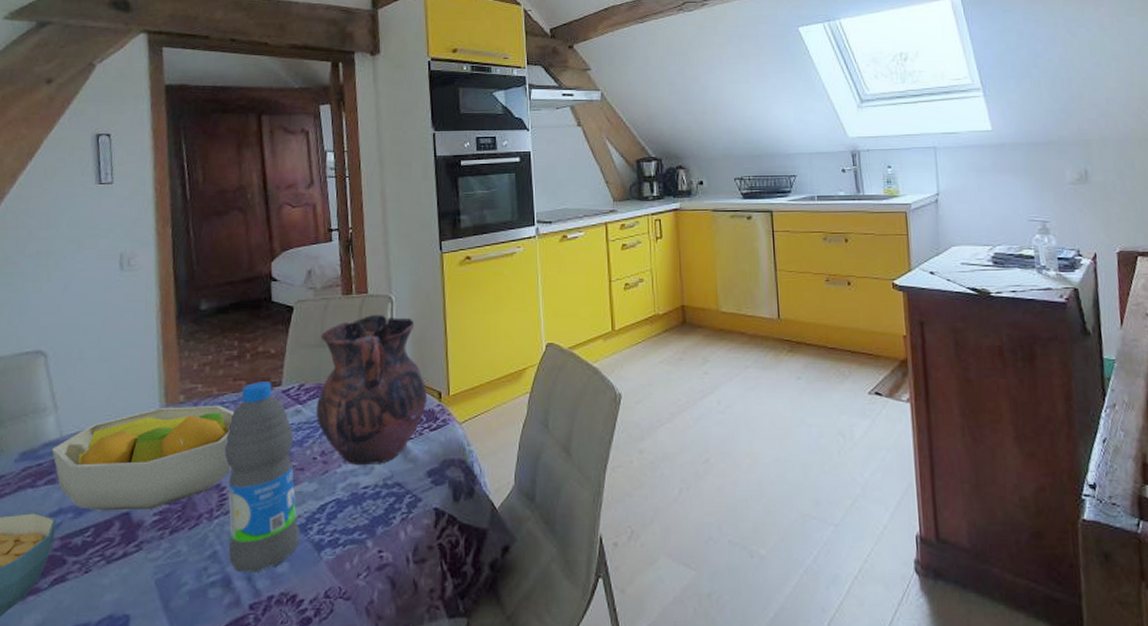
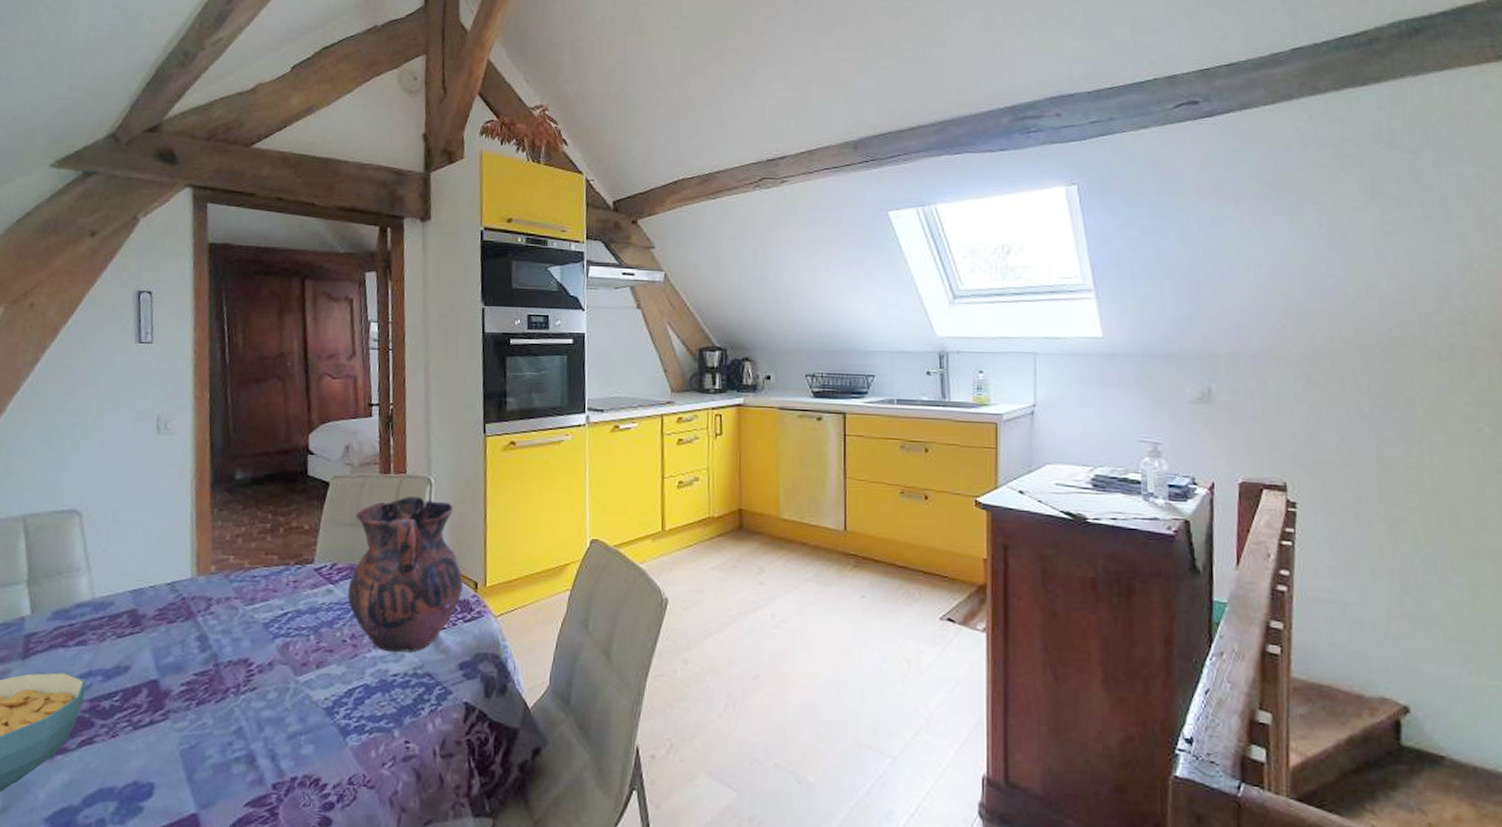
fruit bowl: present [52,406,235,511] -> none [83,577,266,679]
water bottle: present [224,381,299,574] -> none [253,557,326,753]

